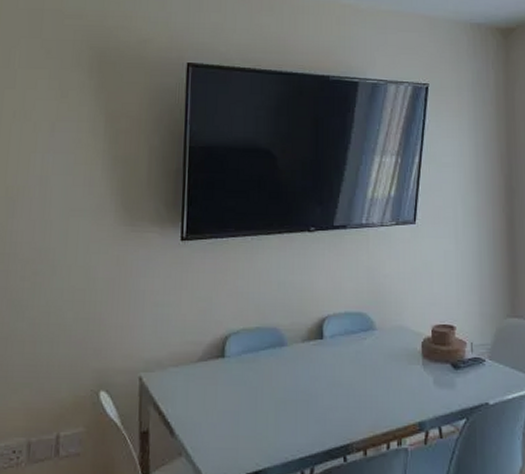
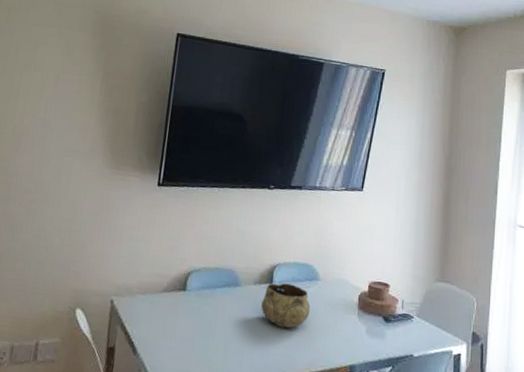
decorative bowl: none [313,337,368,388] -> present [261,283,310,329]

